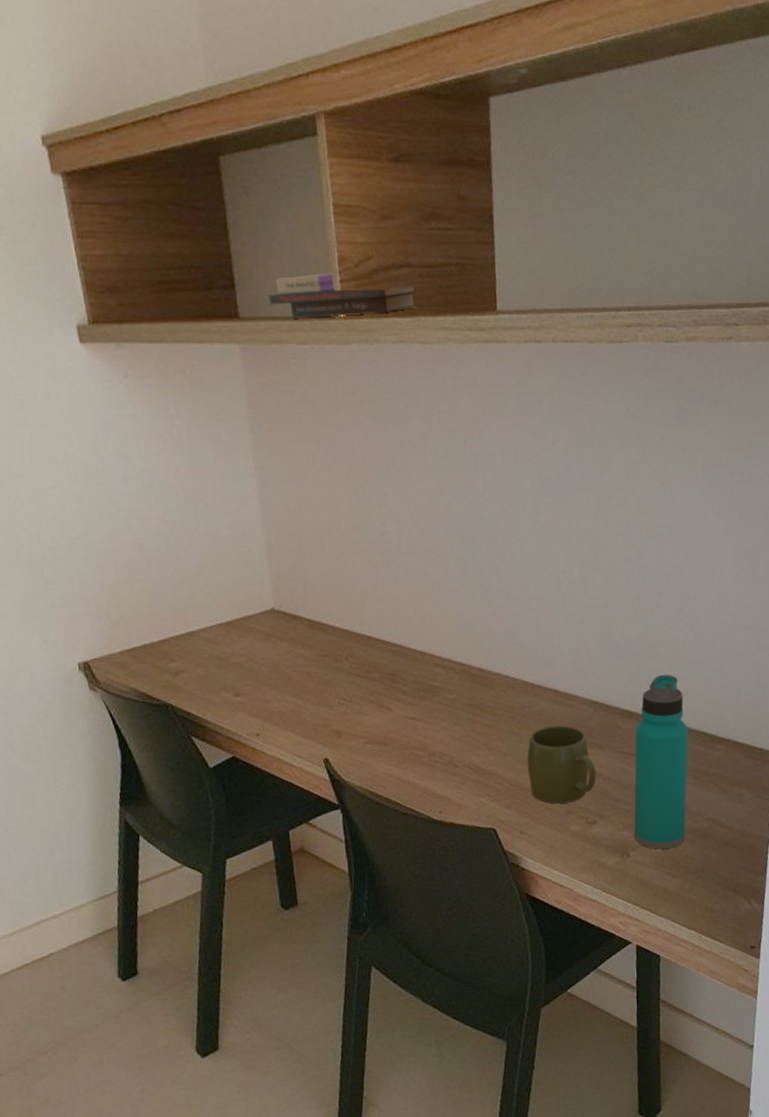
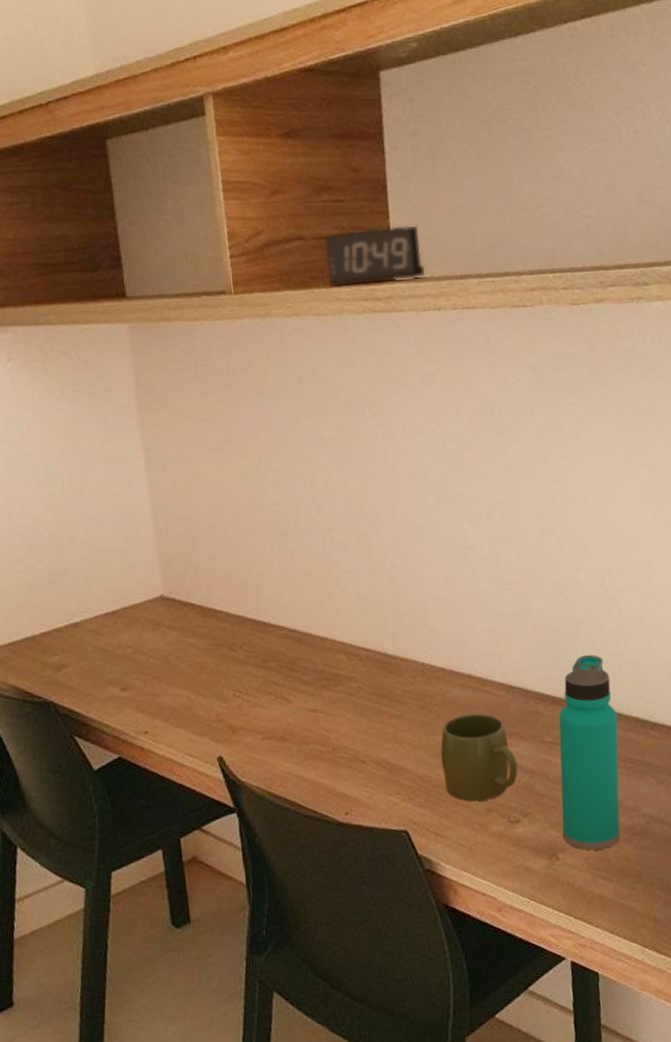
books: present [268,273,416,319] -> none [156,249,309,296]
alarm clock: none [431,257,527,315] -> present [324,225,425,286]

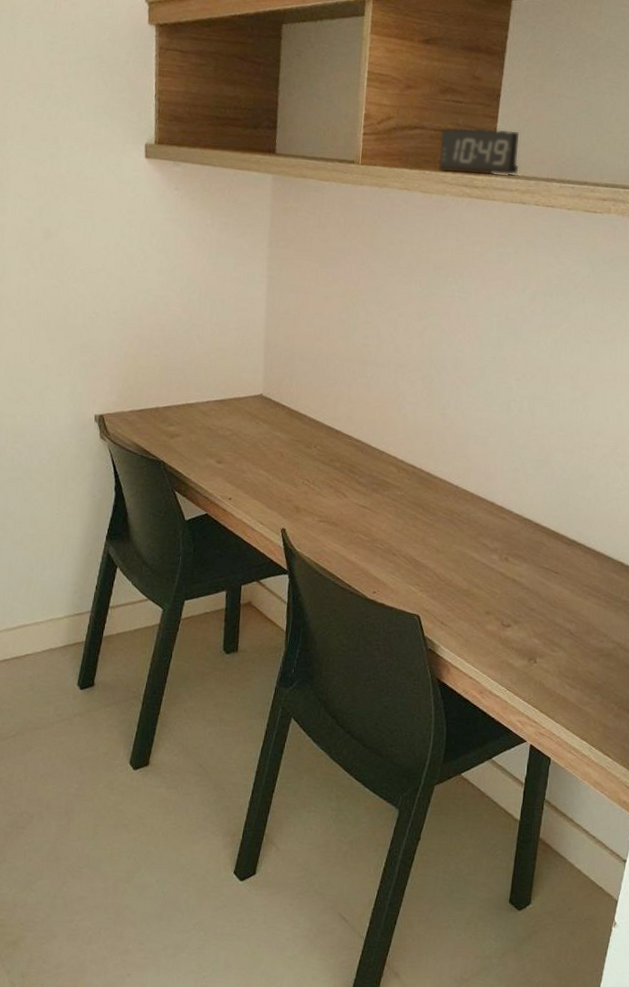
mug: present [440,713,518,802] -> none [456,533,518,605]
water bottle: present [558,654,620,851] -> none [543,504,607,662]

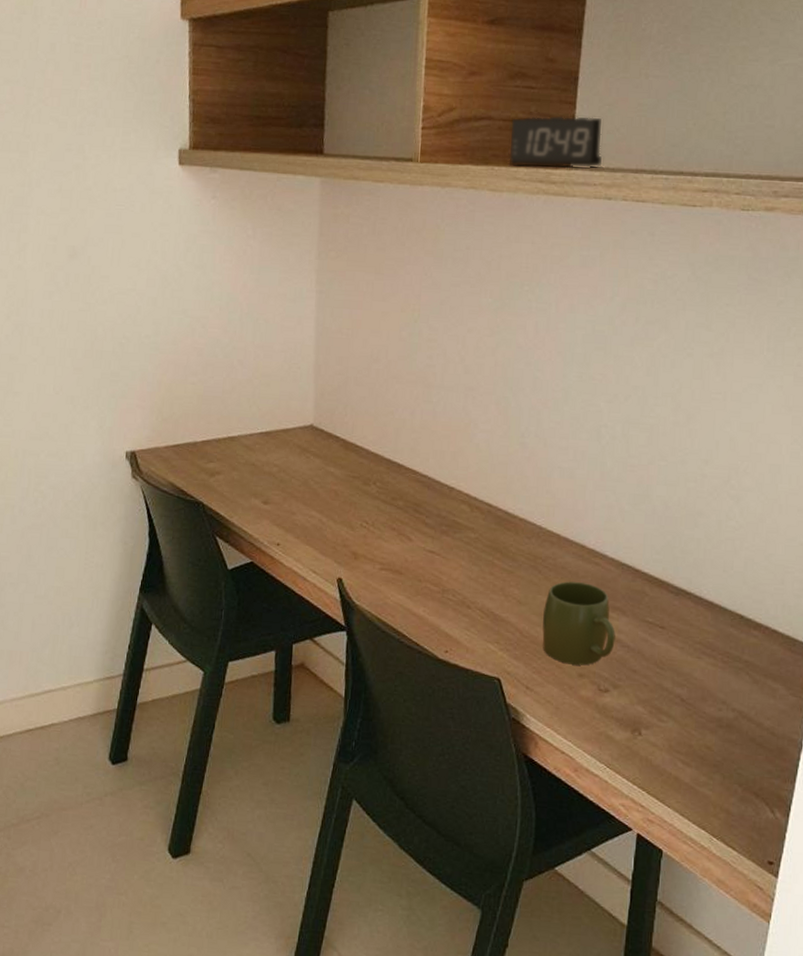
mug: none [456,533,518,605] -> present [542,581,616,666]

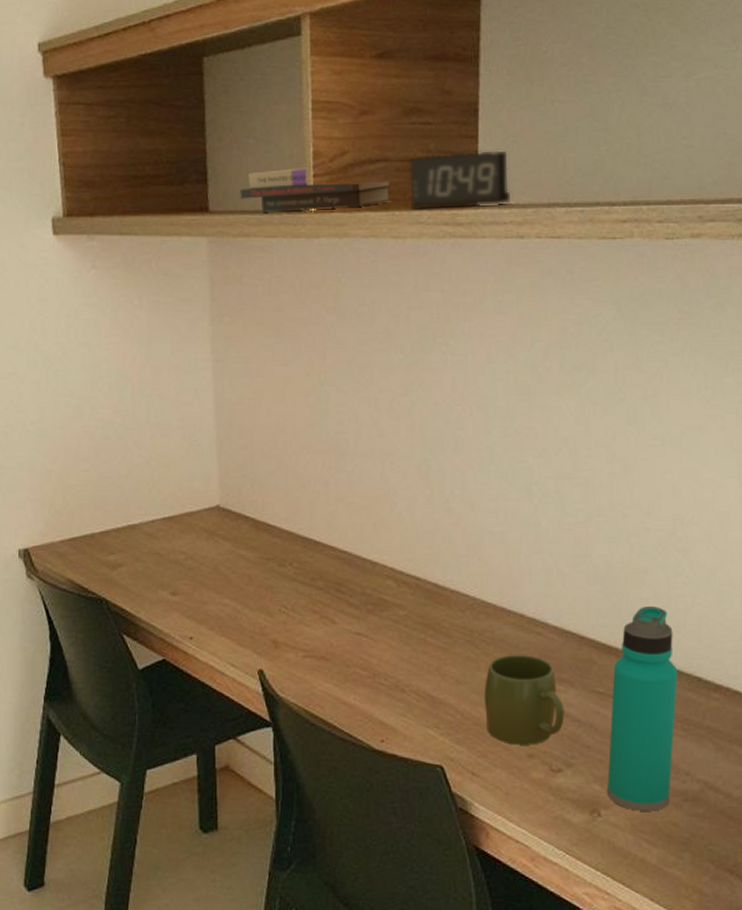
books: none [353,119,492,161] -> present [240,167,390,213]
water bottle: none [649,546,723,734] -> present [607,605,678,811]

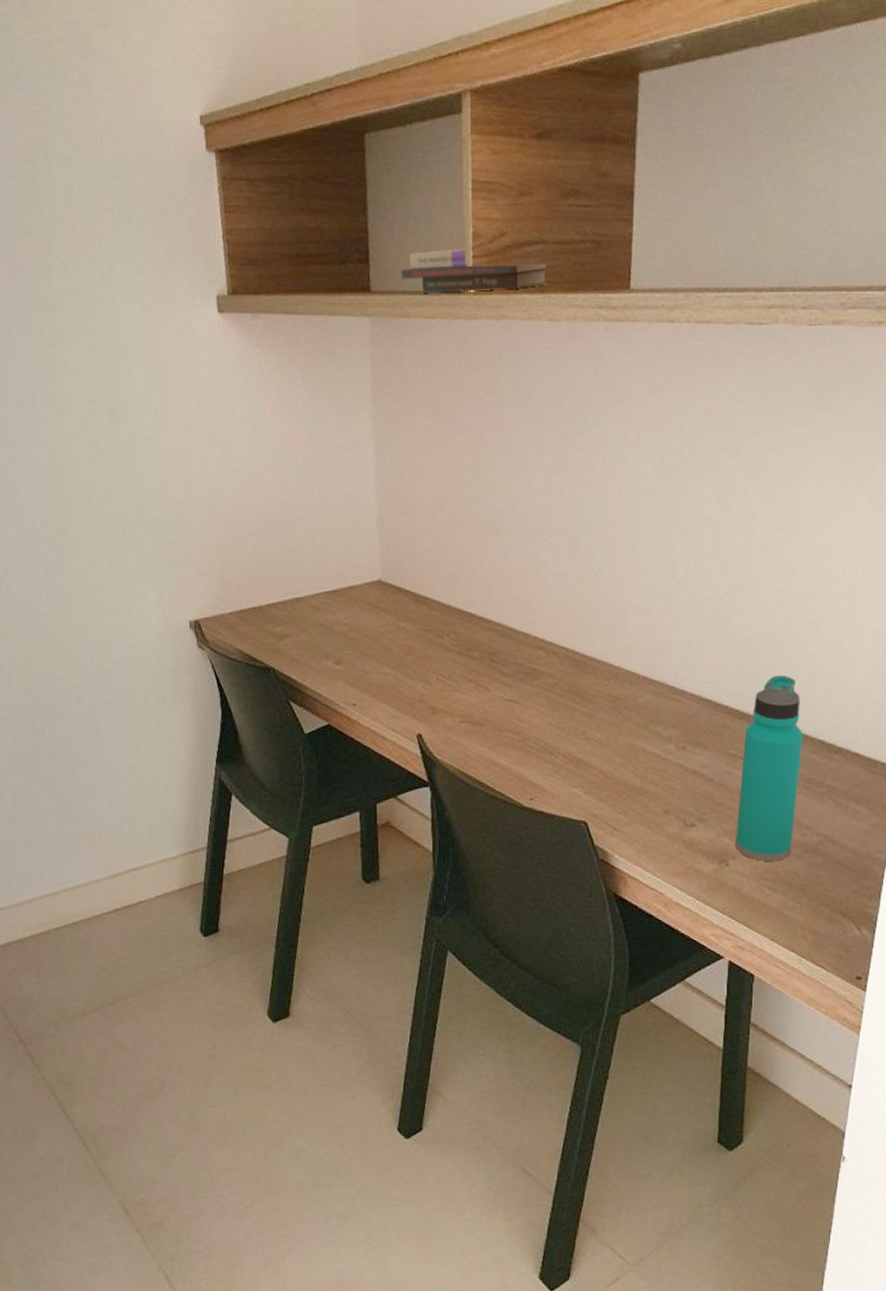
alarm clock: present [409,150,510,209] -> none [566,234,662,292]
mug: present [485,655,565,745] -> none [626,720,699,802]

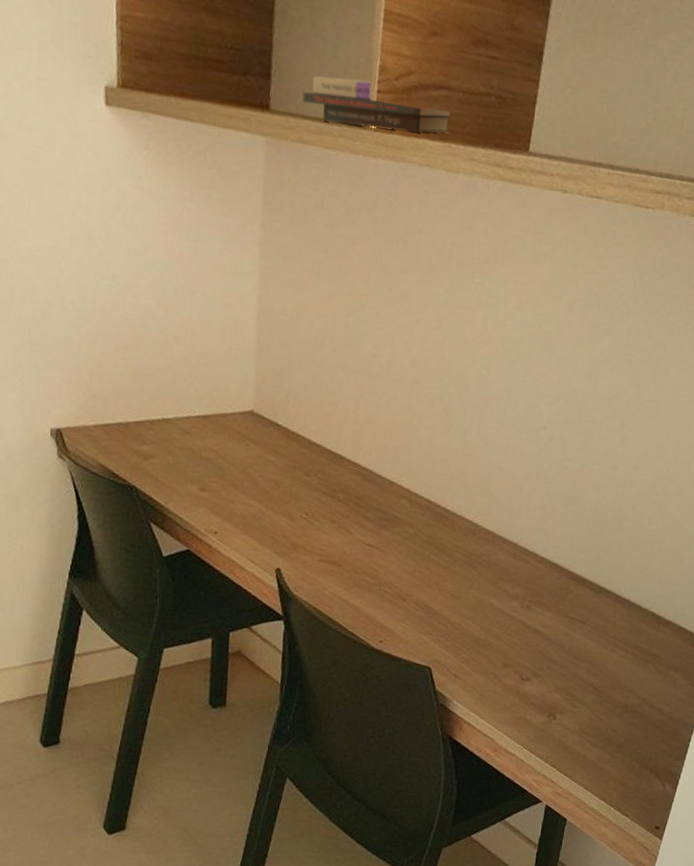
water bottle: present [736,675,804,861] -> none [564,547,639,719]

